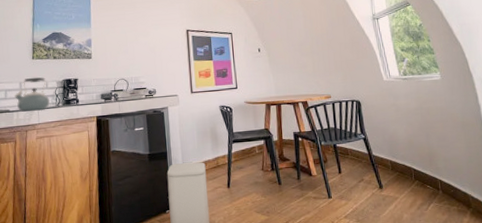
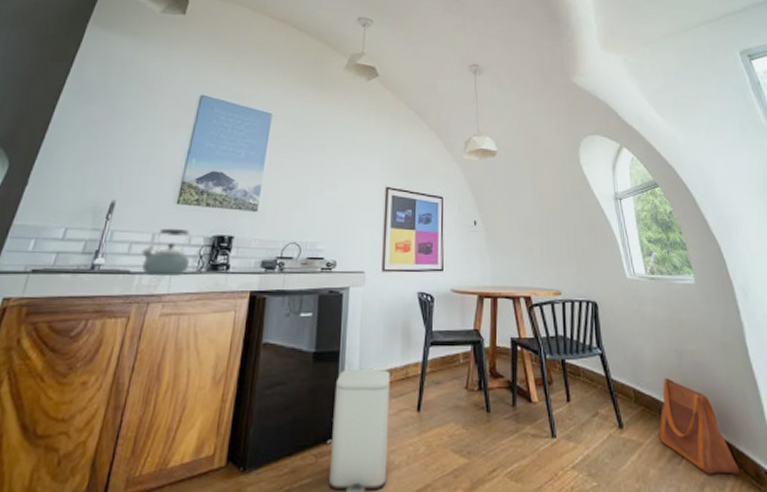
shopping bag: none [410,151,475,215] -> present [657,377,741,474]

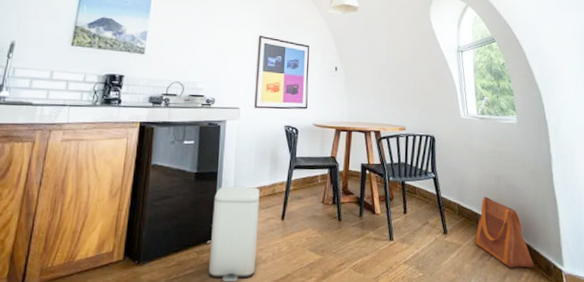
kettle: present [141,228,190,277] -> none [42,66,85,109]

